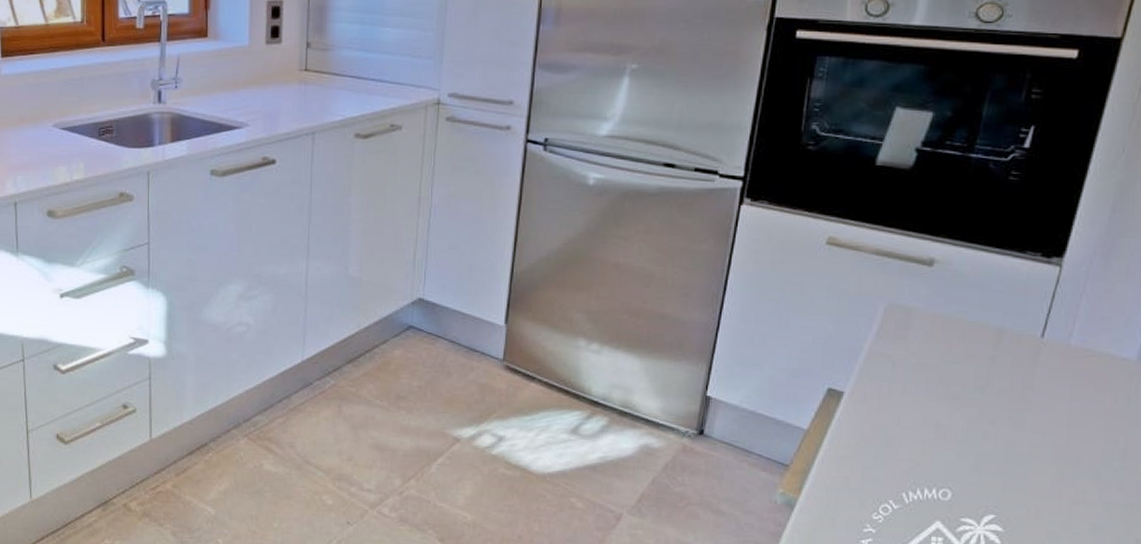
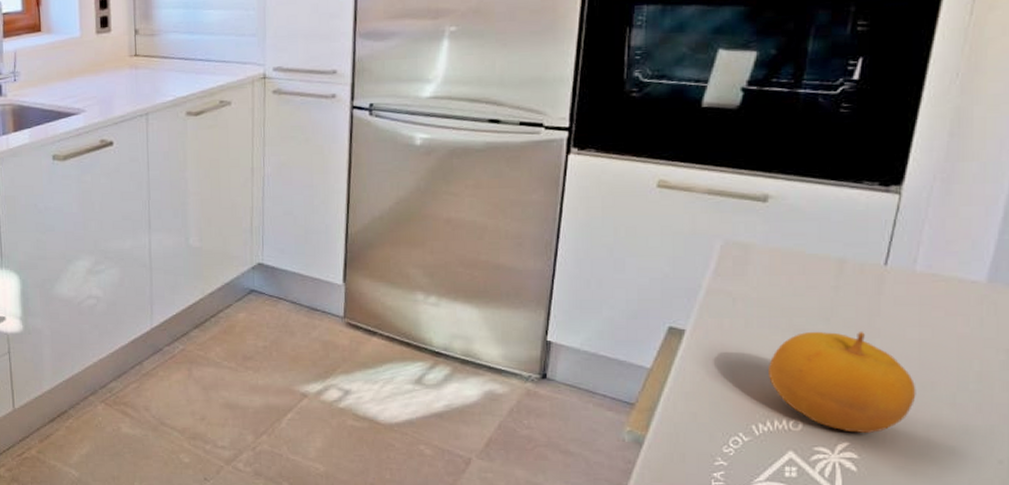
fruit: none [922,400,1063,506] -> present [769,331,916,433]

